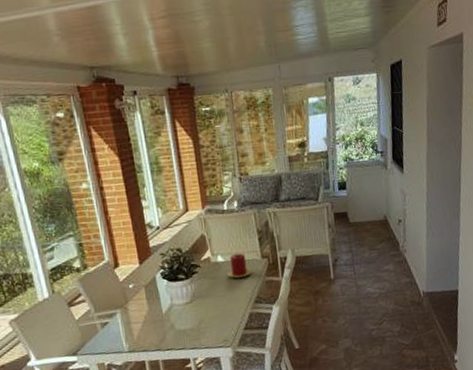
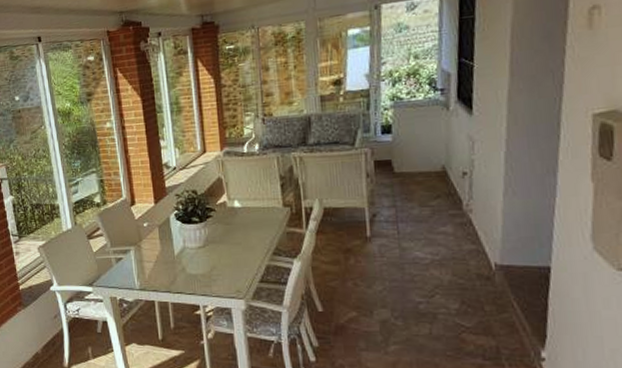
candle: present [227,253,252,278] -> none [244,199,271,226]

